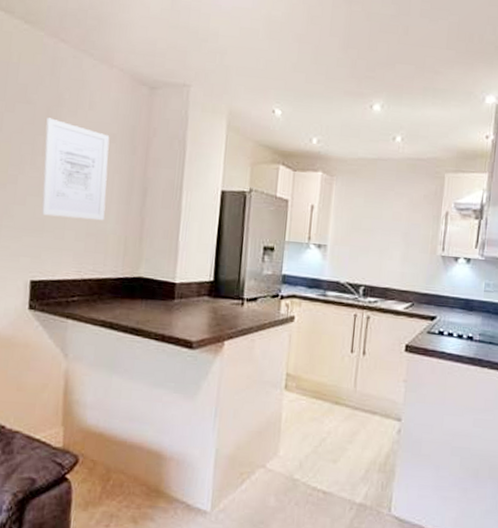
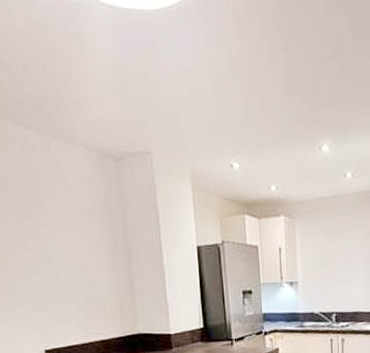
wall art: present [41,118,110,221] -> none [28,202,98,291]

